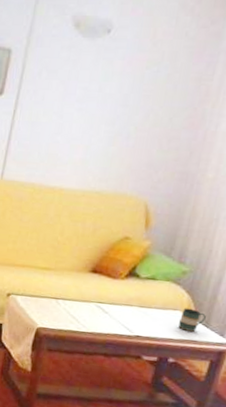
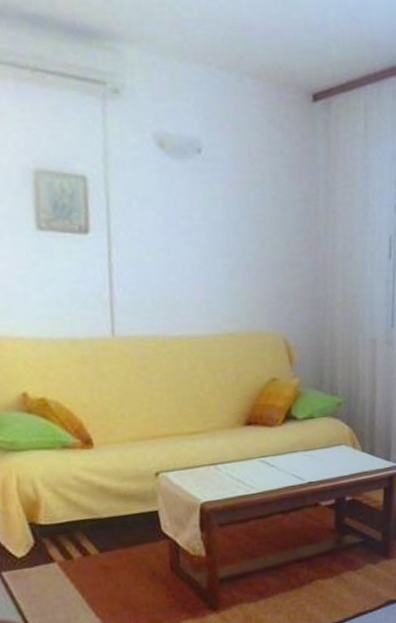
mug: present [179,308,206,332] -> none [346,439,370,464]

